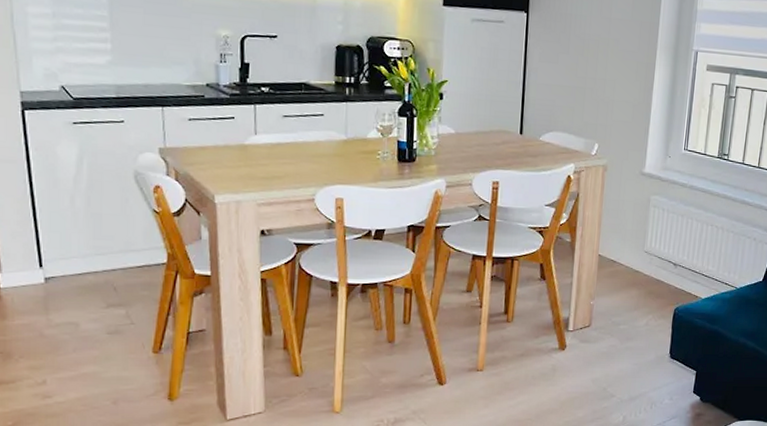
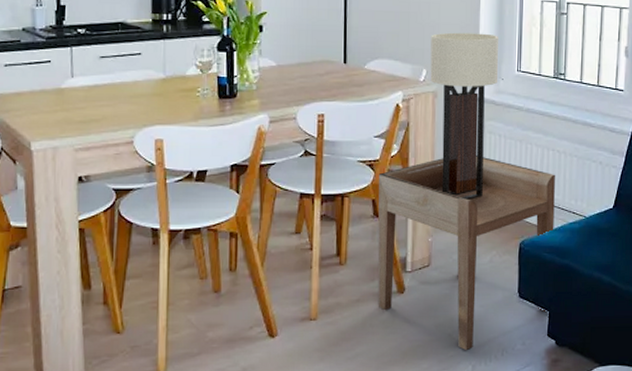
side table: none [540,227,712,403] -> present [377,156,555,351]
table lamp: none [601,109,670,268] -> present [430,32,499,200]

